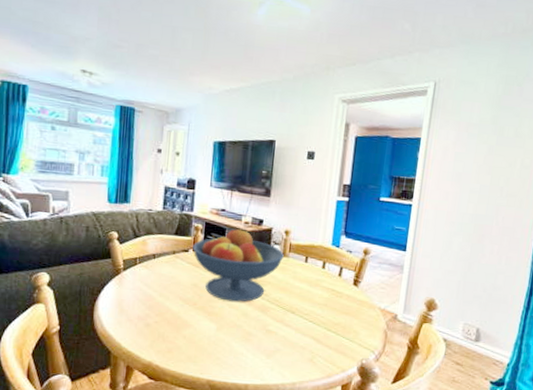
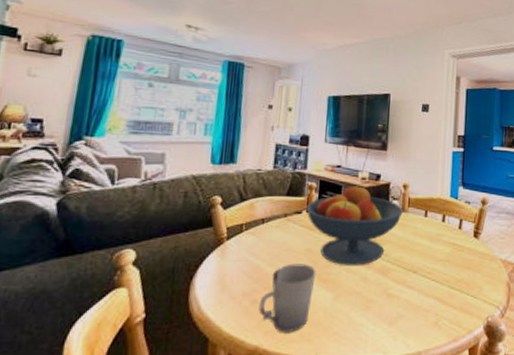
cup: none [151,295,202,354] -> present [258,264,316,332]

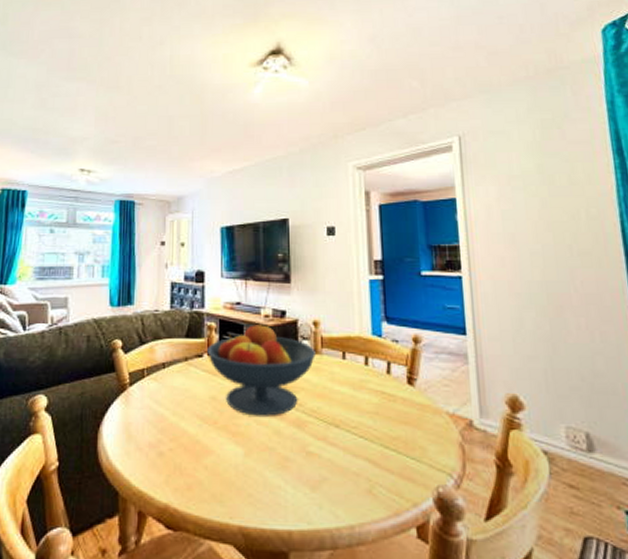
cup: present [258,264,316,332] -> none [166,413,223,491]

